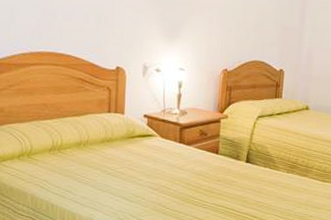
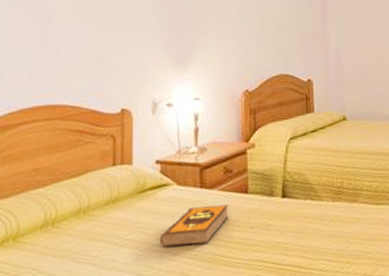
hardback book: none [143,156,201,186] -> present [159,204,229,248]

